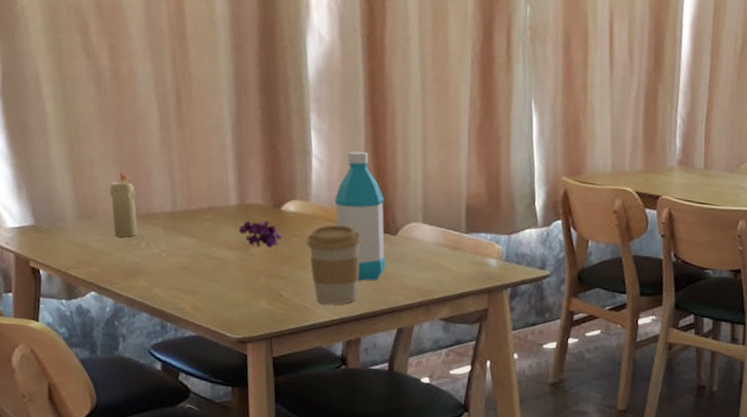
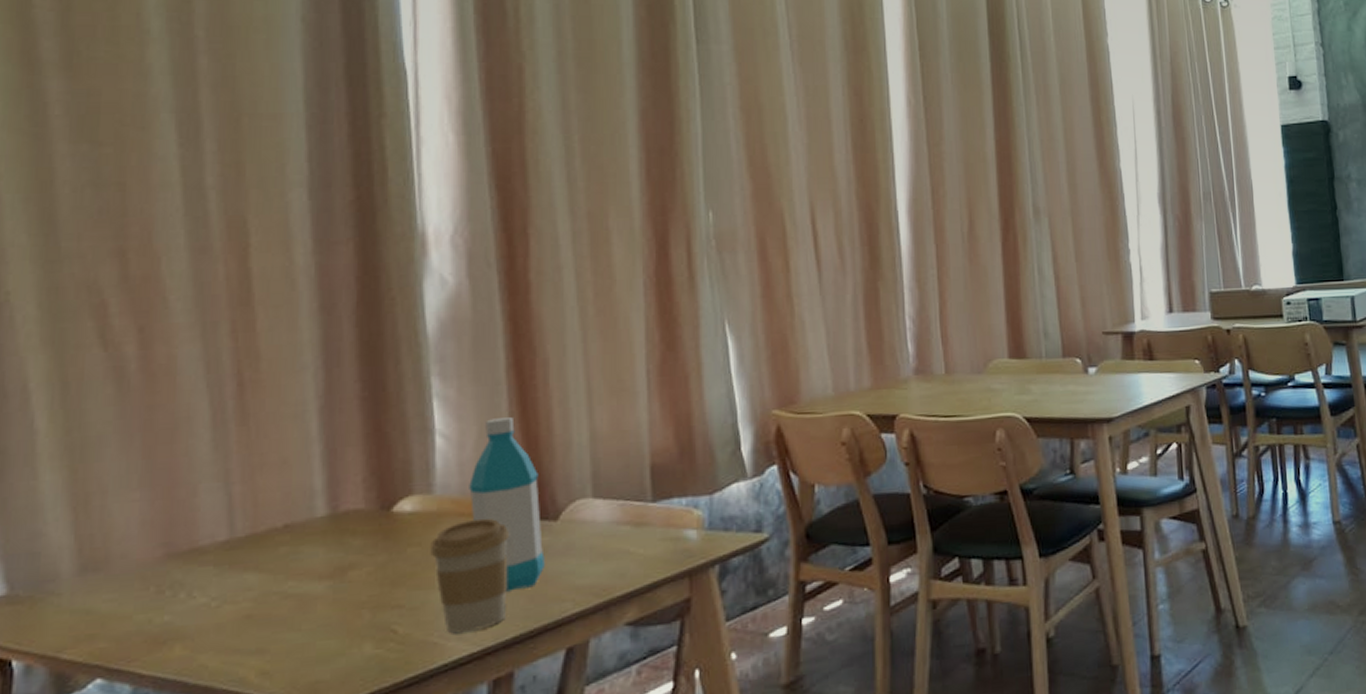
candle: present [110,171,138,237] -> none [132,496,174,590]
flower: present [238,220,282,248] -> none [328,530,394,570]

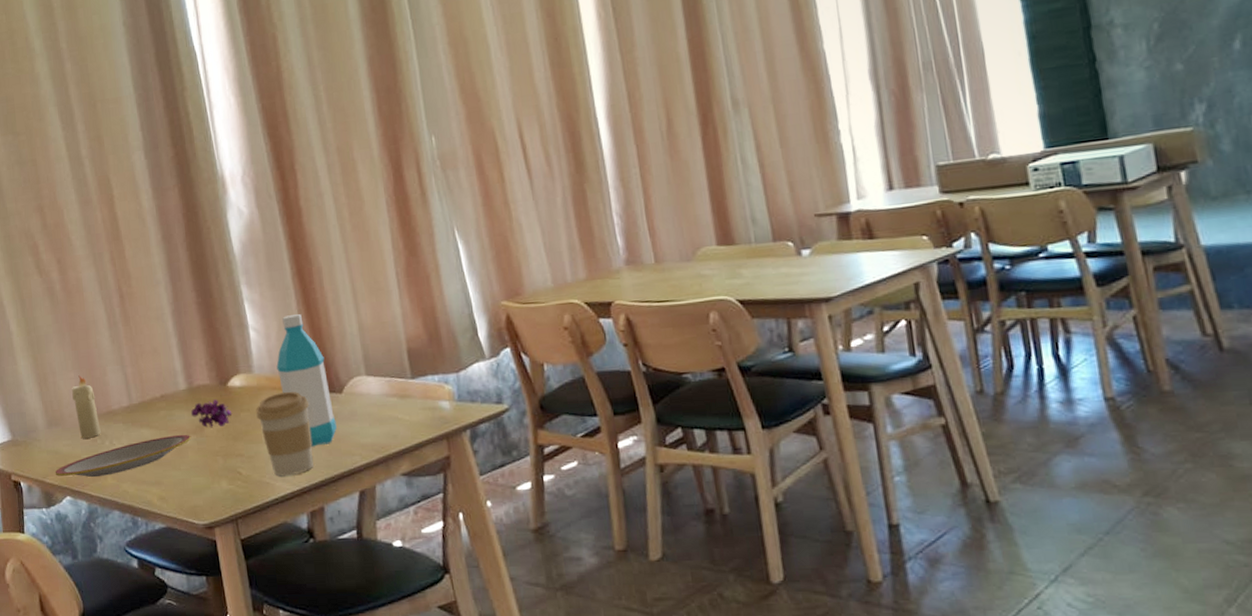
plate: none [79,579,324,649] -> present [55,434,191,478]
candle: none [132,496,174,590] -> present [72,375,101,439]
flower: none [328,530,394,570] -> present [190,399,232,428]

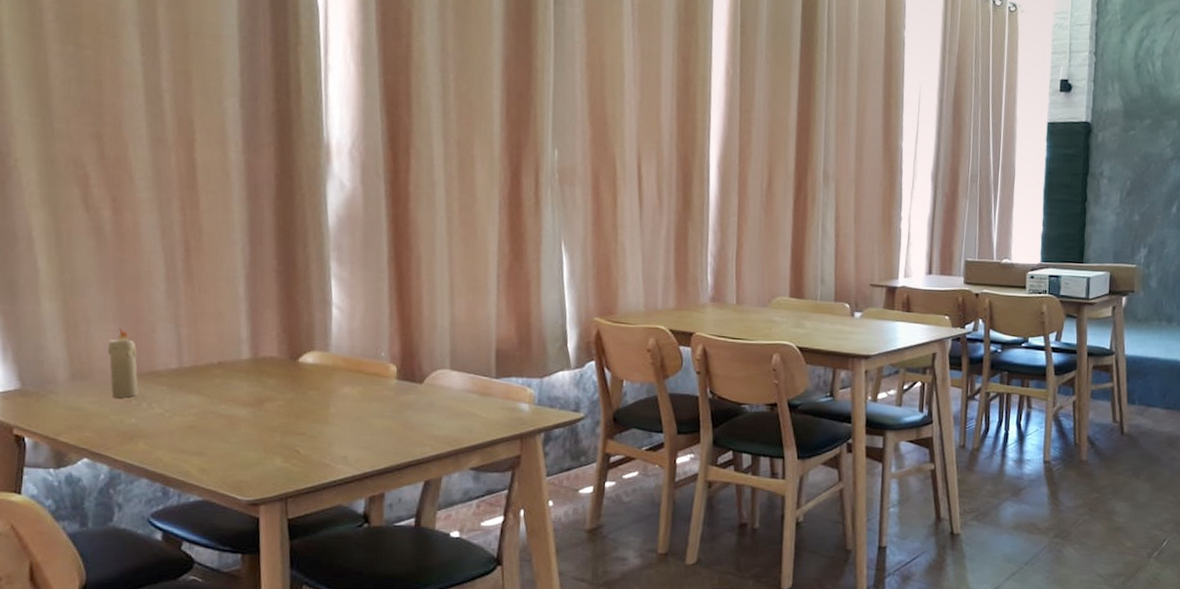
plate: present [55,434,191,478] -> none [72,405,247,441]
flower: present [190,399,232,428] -> none [251,374,299,403]
coffee cup: present [256,391,314,477] -> none [326,375,386,460]
water bottle: present [276,314,337,447] -> none [356,299,412,433]

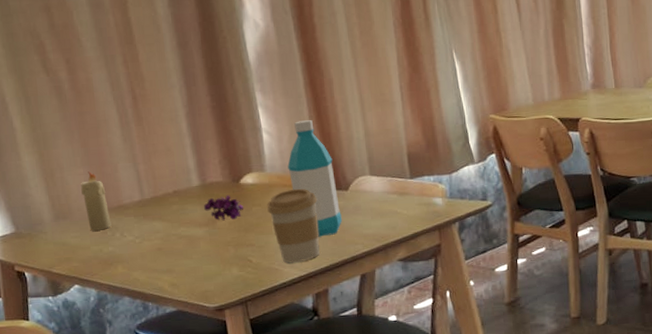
flower: none [251,374,299,403] -> present [203,195,244,221]
coffee cup: none [326,375,386,460] -> present [267,188,320,263]
water bottle: none [356,299,412,433] -> present [287,120,342,237]

